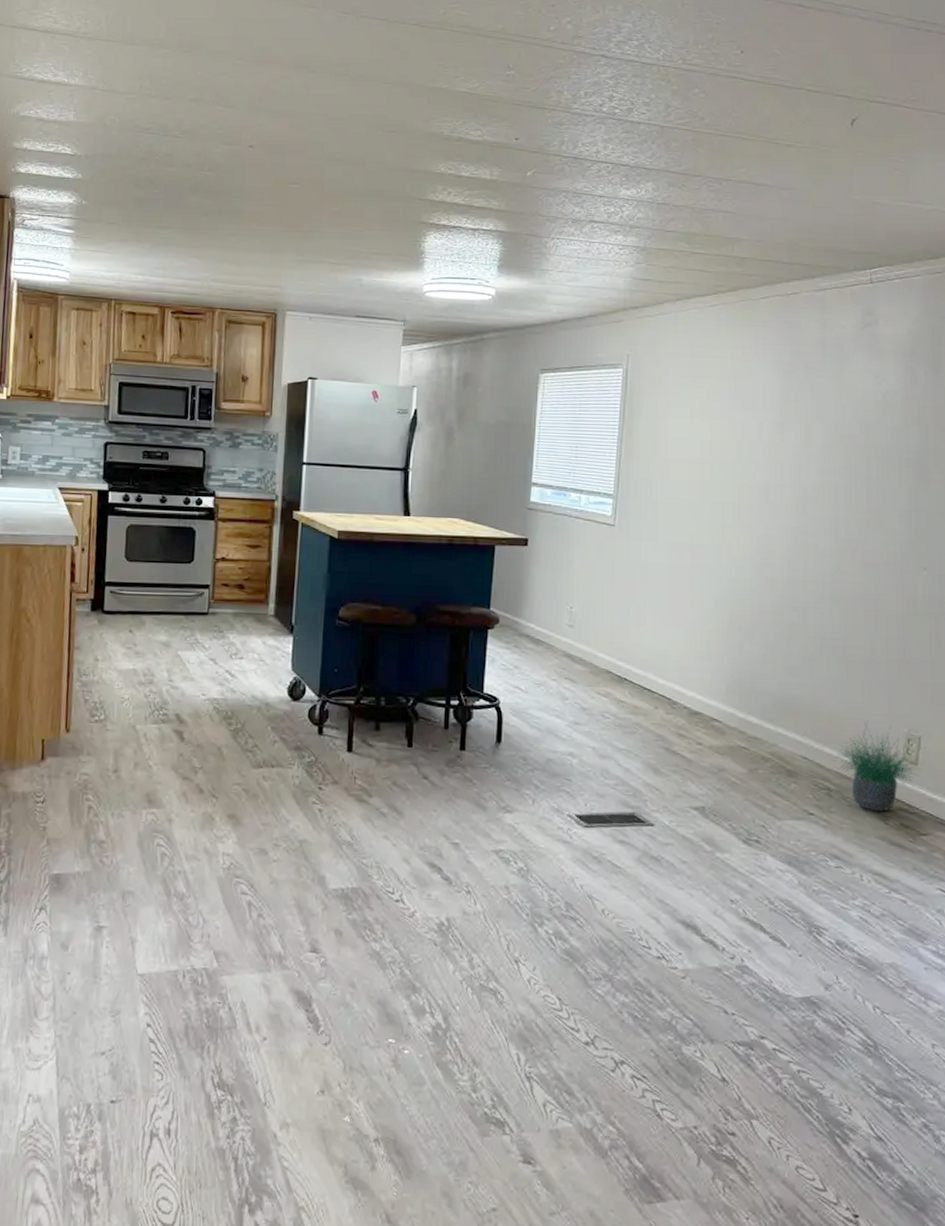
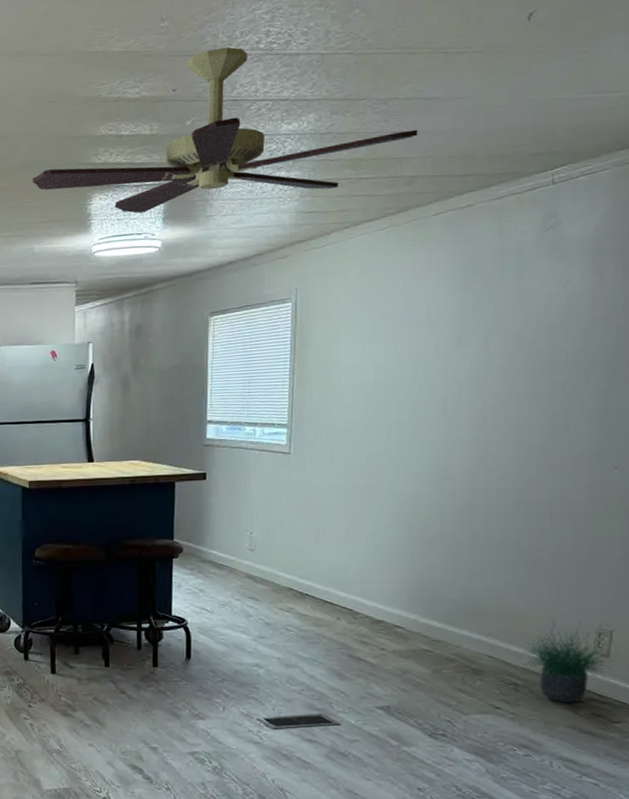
ceiling fan: none [366,104,749,260] -> present [33,47,418,213]

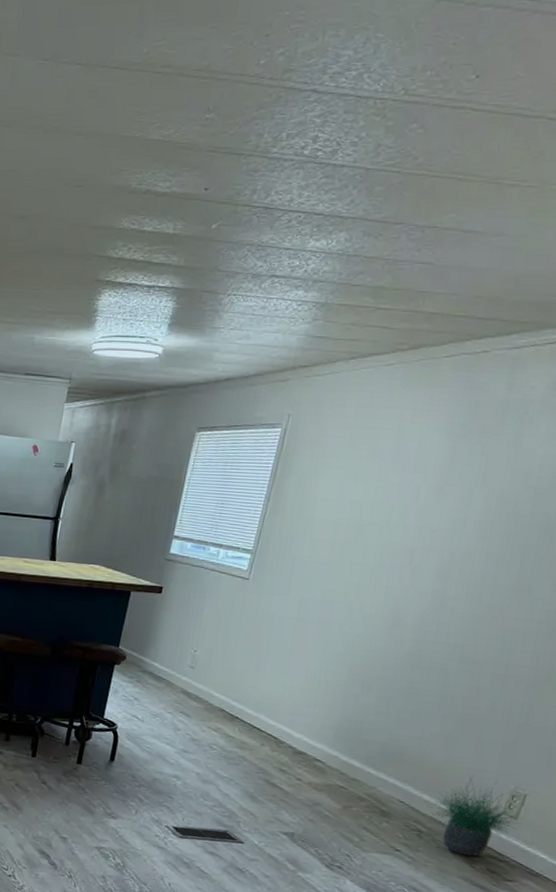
ceiling fan: present [33,47,418,213] -> none [45,149,450,316]

